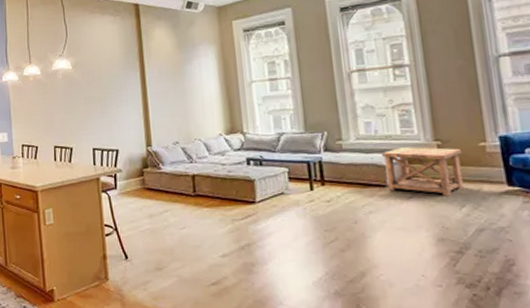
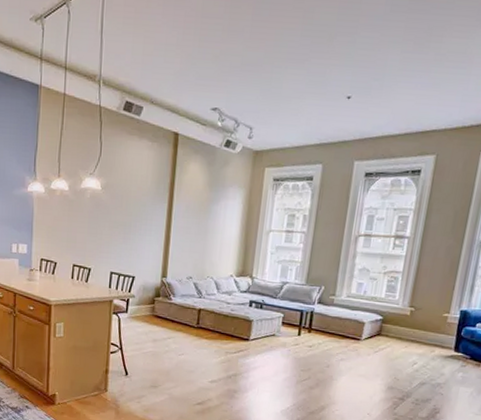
side table: present [382,147,464,196] -> none [361,309,429,354]

